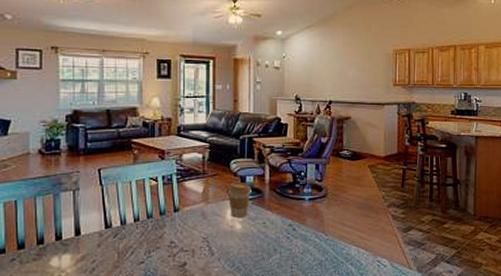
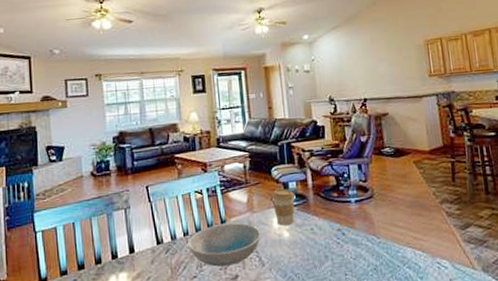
dish: none [138,211,214,254] -> present [188,222,262,267]

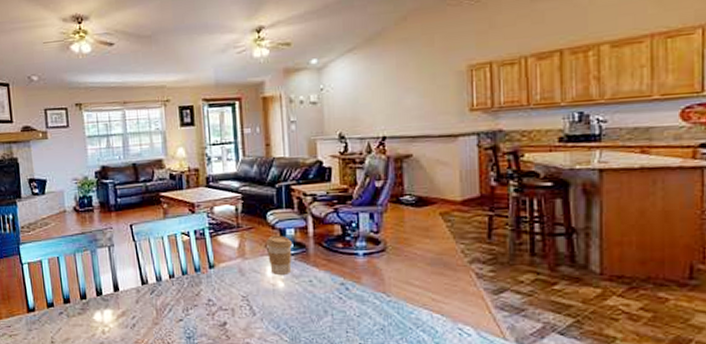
dish: present [188,222,262,267] -> none [174,268,253,312]

